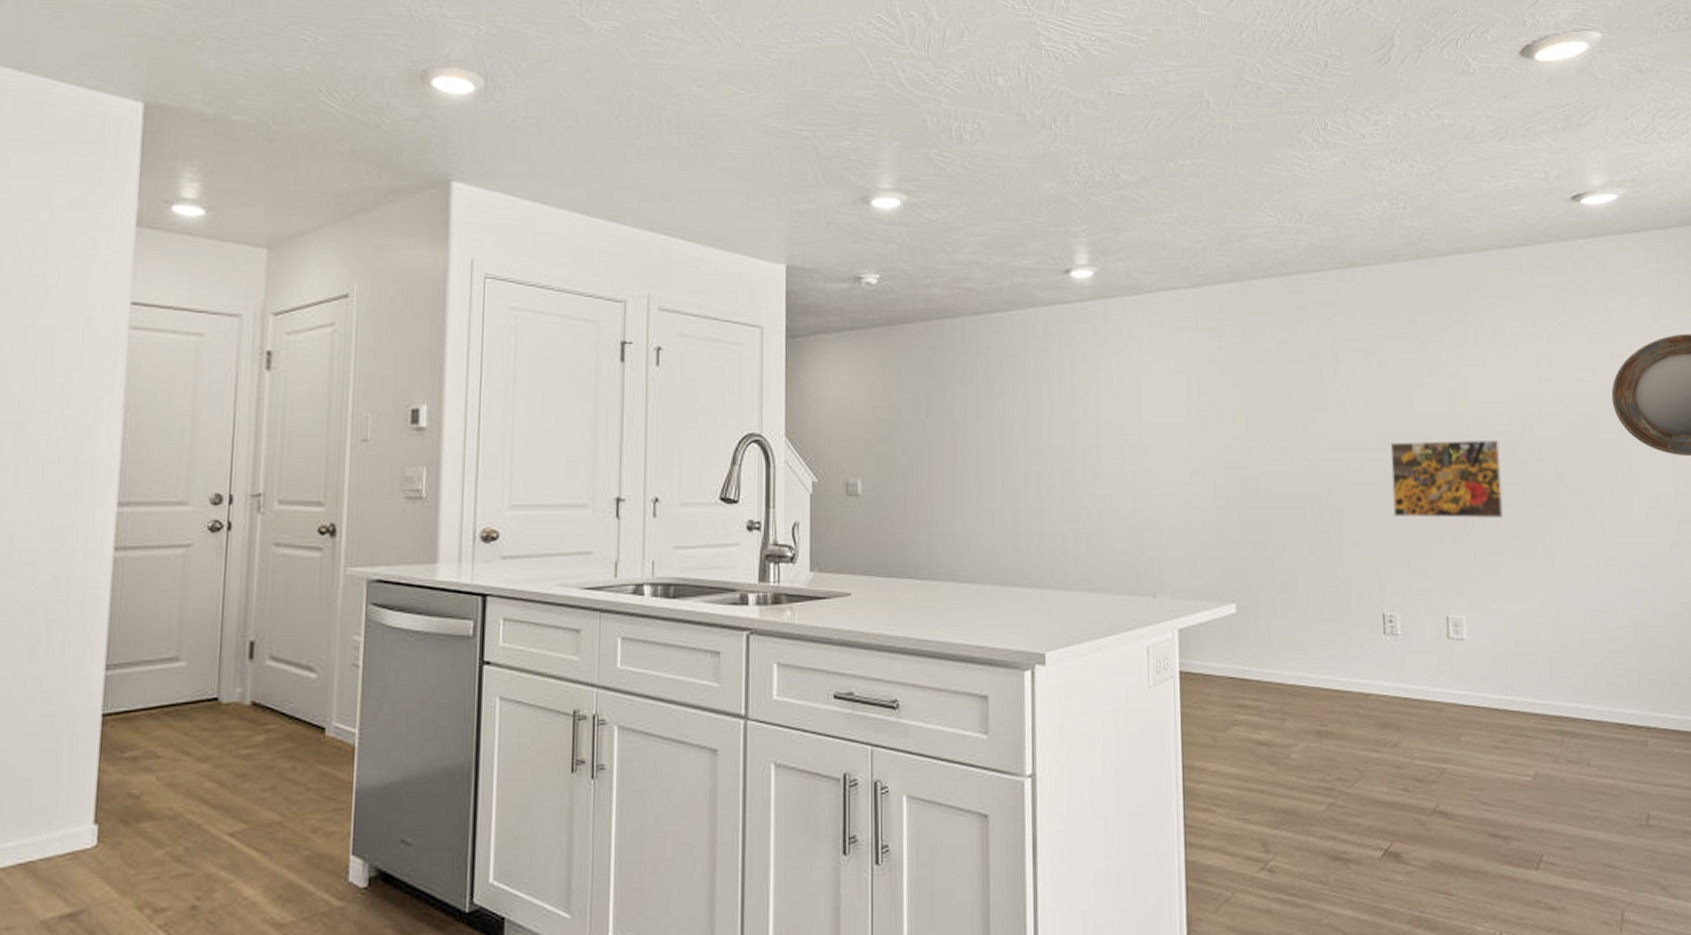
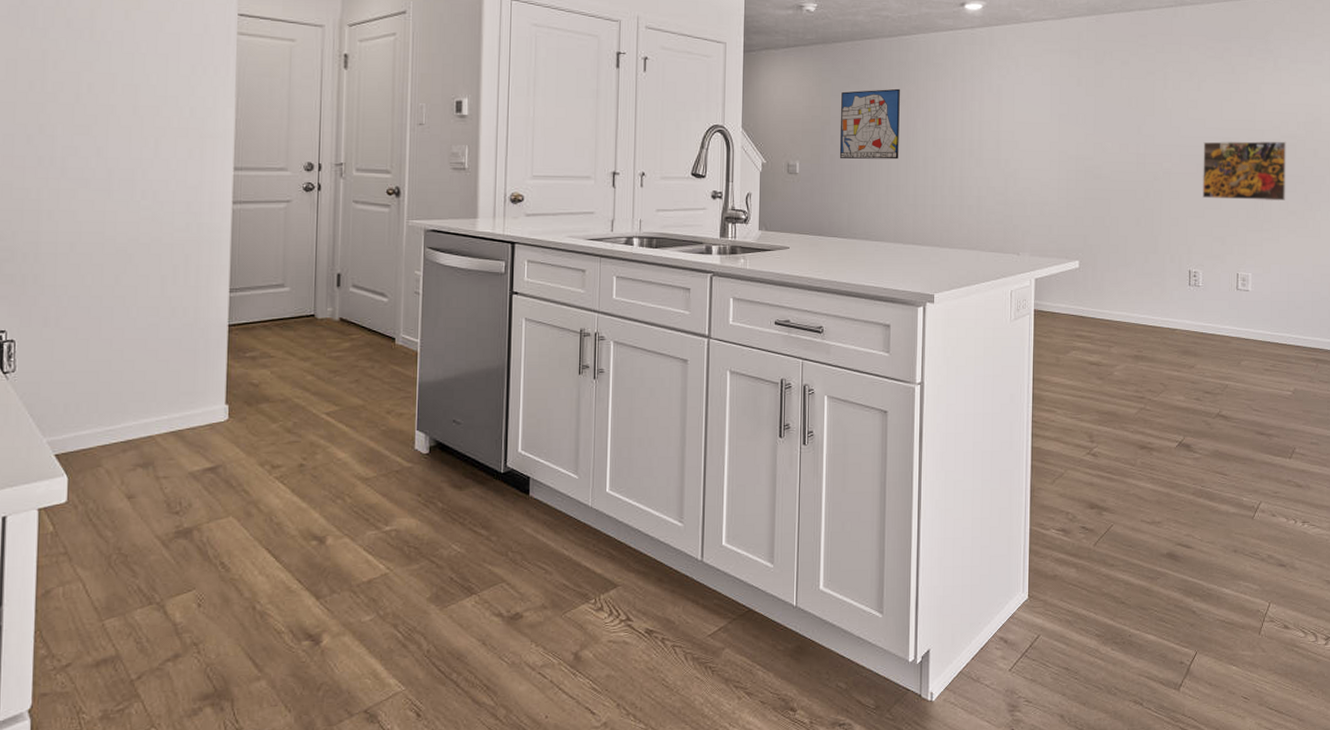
wall art: none [913,381,992,475] -> present [839,88,900,160]

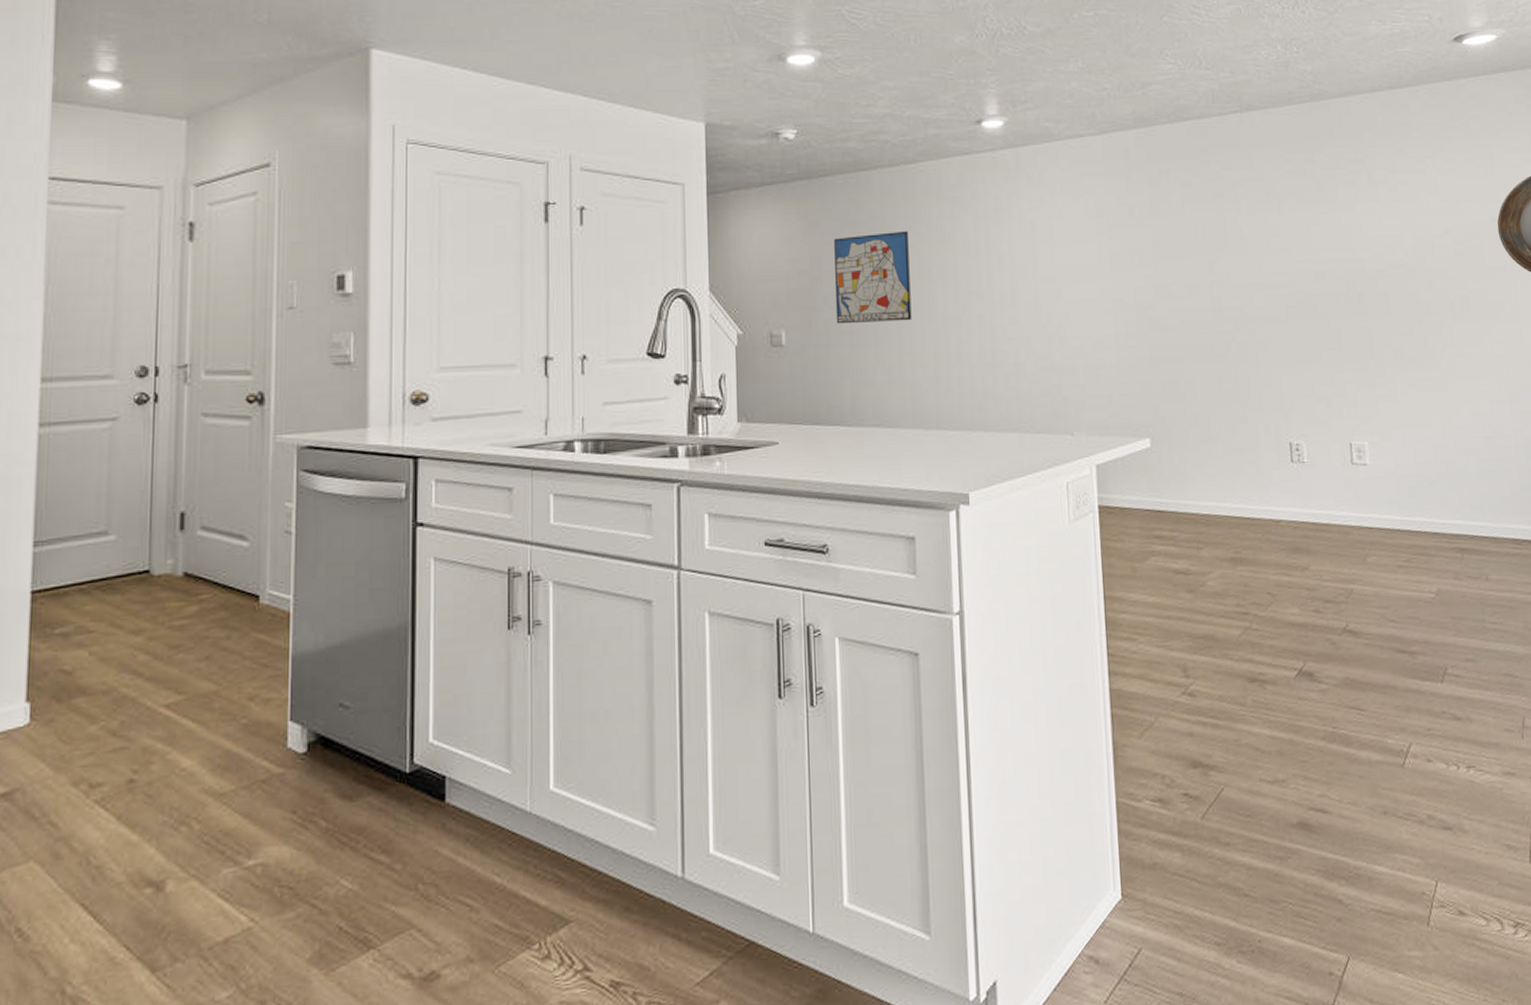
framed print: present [1203,141,1287,202] -> none [1291,272,1400,349]

